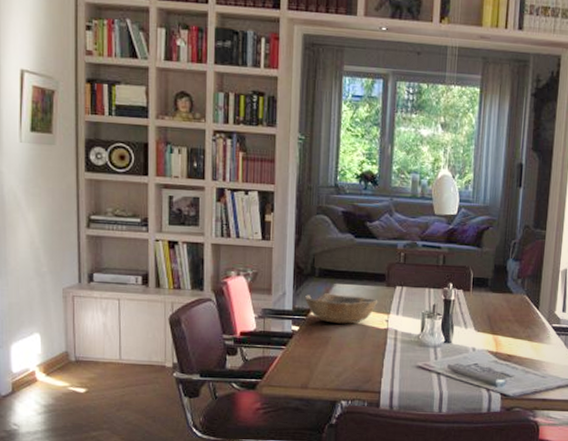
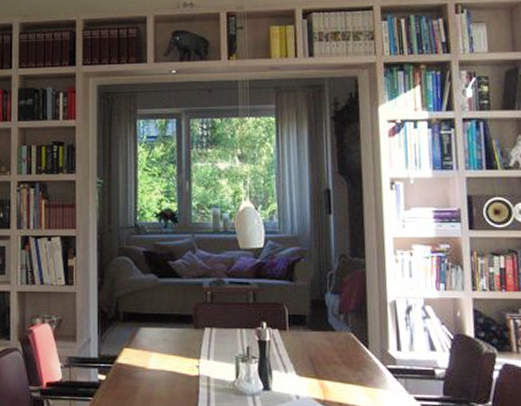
bowl: present [304,293,378,324] -> none [109,338,187,371]

